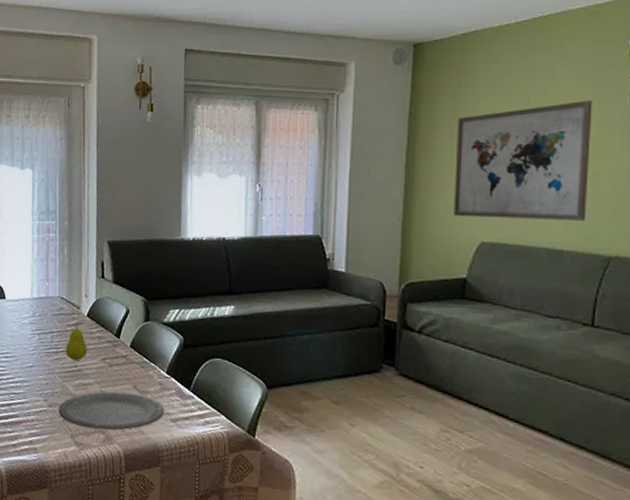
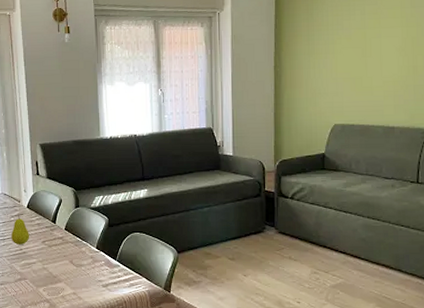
plate: present [58,391,165,431] -> none [9,267,97,300]
wall art: present [454,100,593,221] -> none [312,8,411,106]

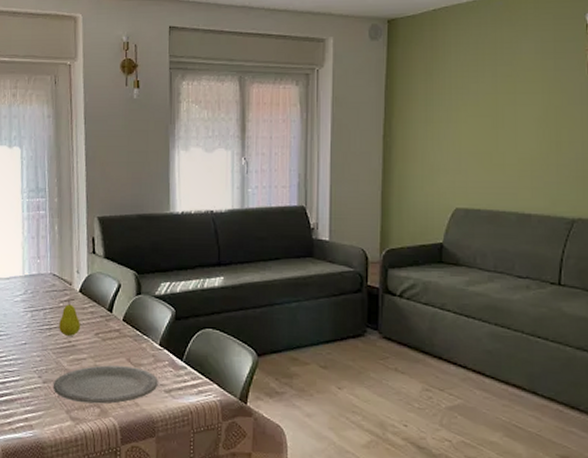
plate: none [9,267,97,300] -> present [53,365,158,404]

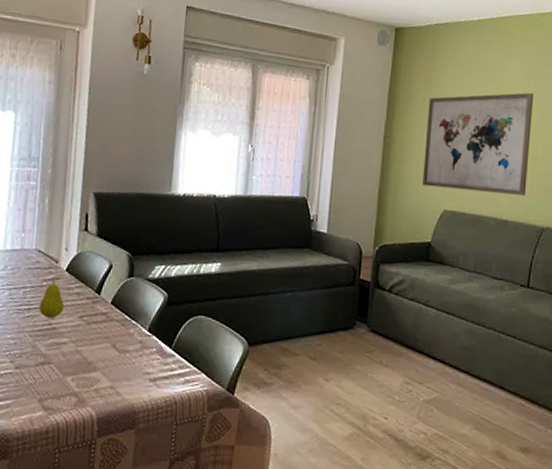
plate: present [53,365,158,404] -> none [25,350,144,393]
wall art: none [429,71,554,186] -> present [422,92,534,196]

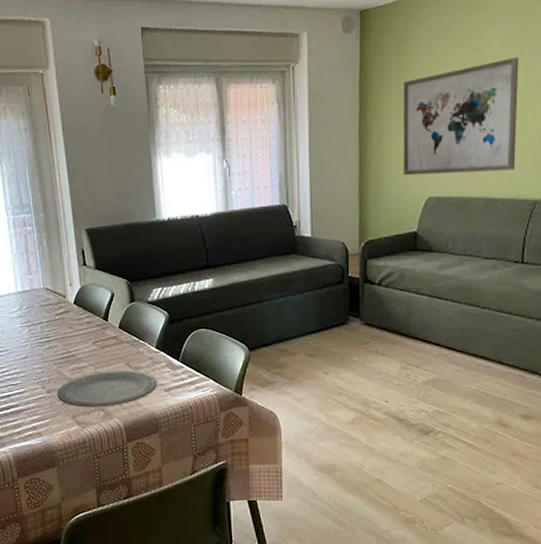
plate: none [25,350,144,393] -> present [56,370,158,408]
fruit: present [39,279,65,318] -> none [57,313,79,347]

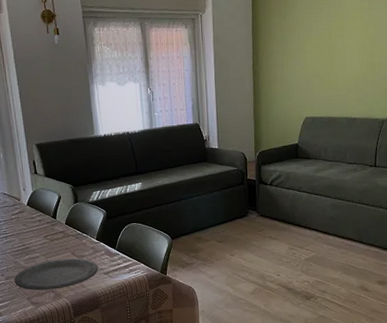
wall art: present [402,56,519,176] -> none [285,11,369,101]

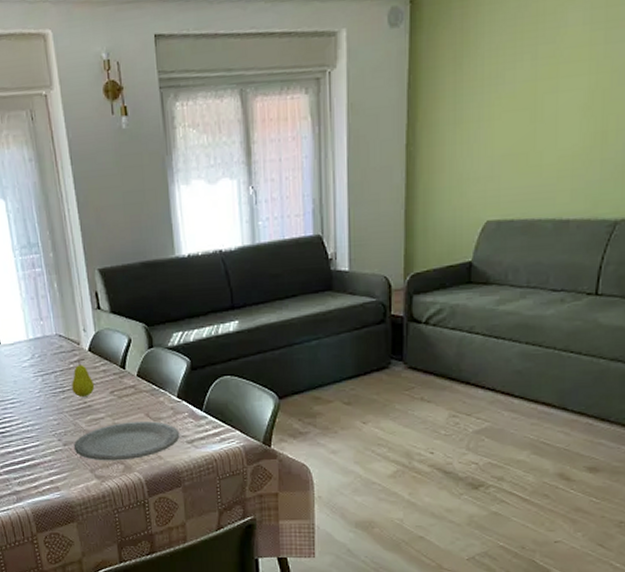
fruit: none [13,213,32,241] -> present [72,361,95,397]

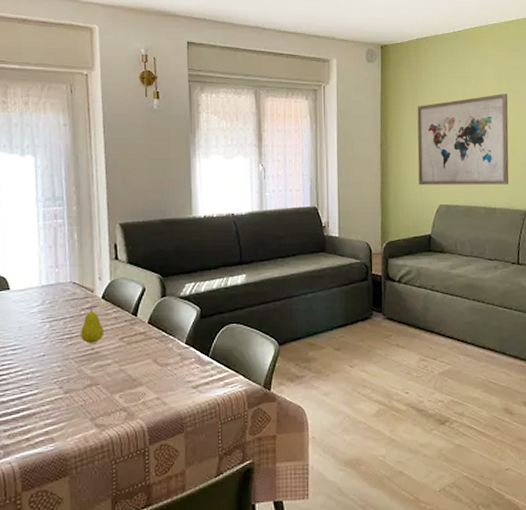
plate: present [73,421,180,461] -> none [75,367,185,409]
wall art: none [458,45,604,197] -> present [417,93,509,185]

